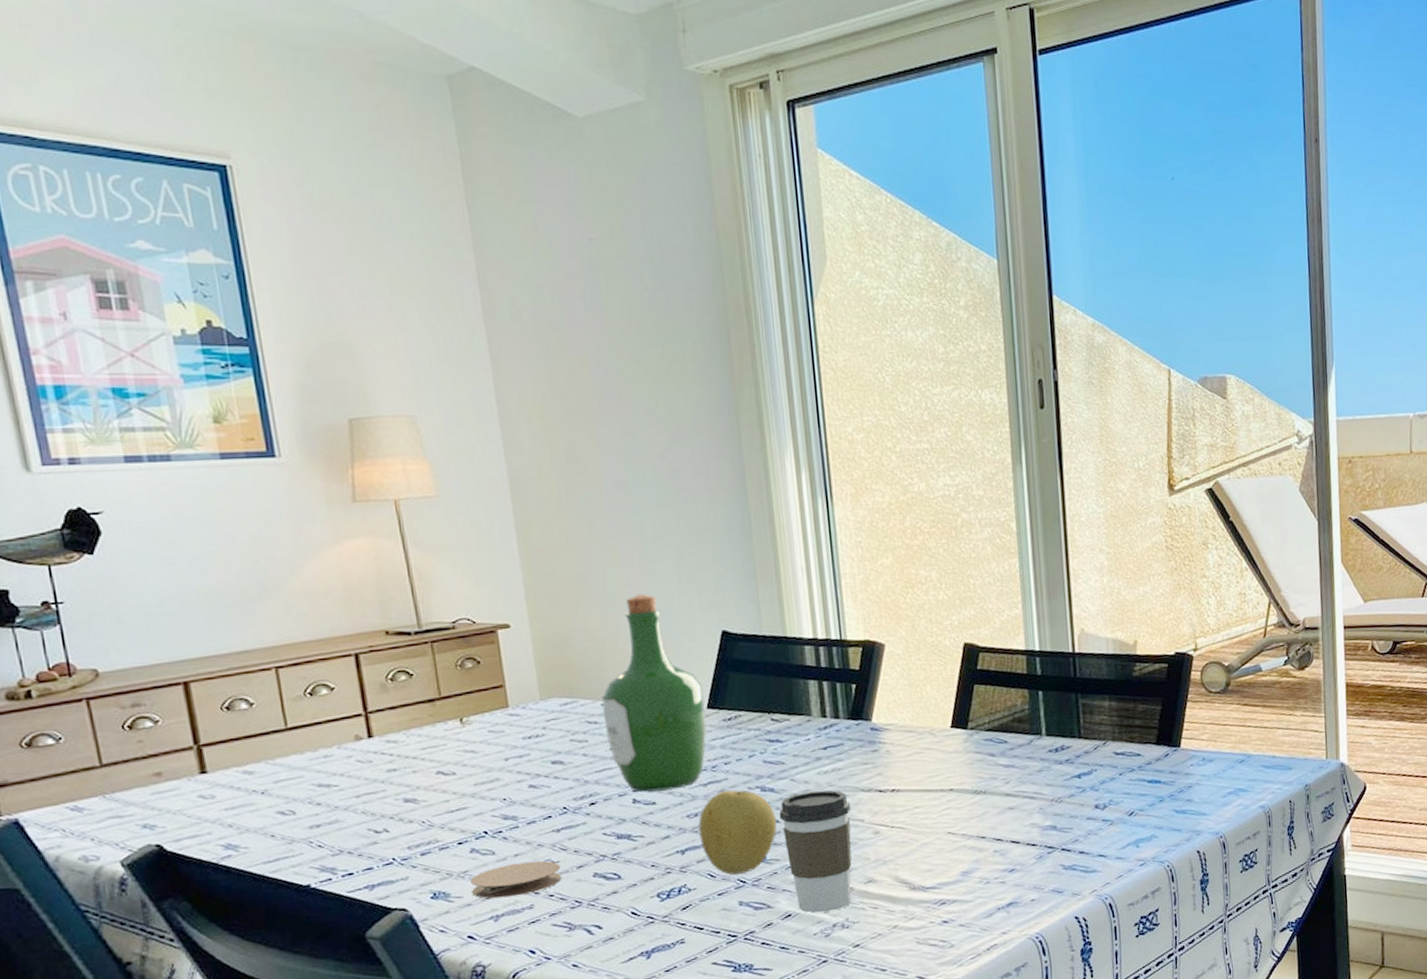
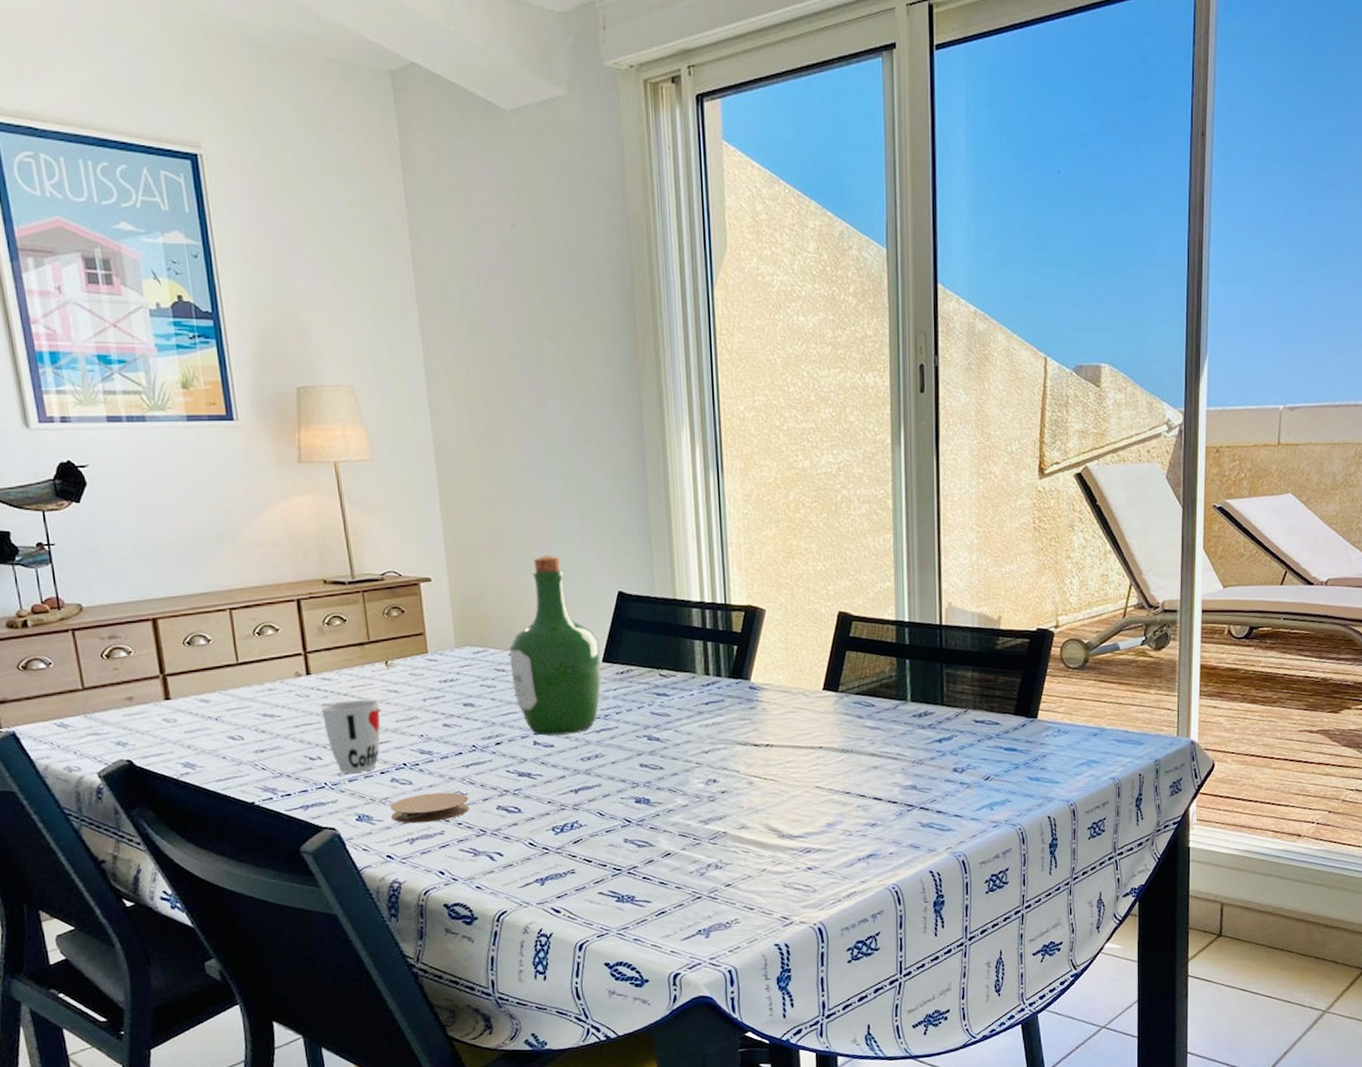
cup: none [386,762,457,846] -> present [321,700,381,773]
fruit: present [698,790,777,875] -> none [591,737,661,814]
coffee cup: present [779,790,852,914] -> none [663,742,729,854]

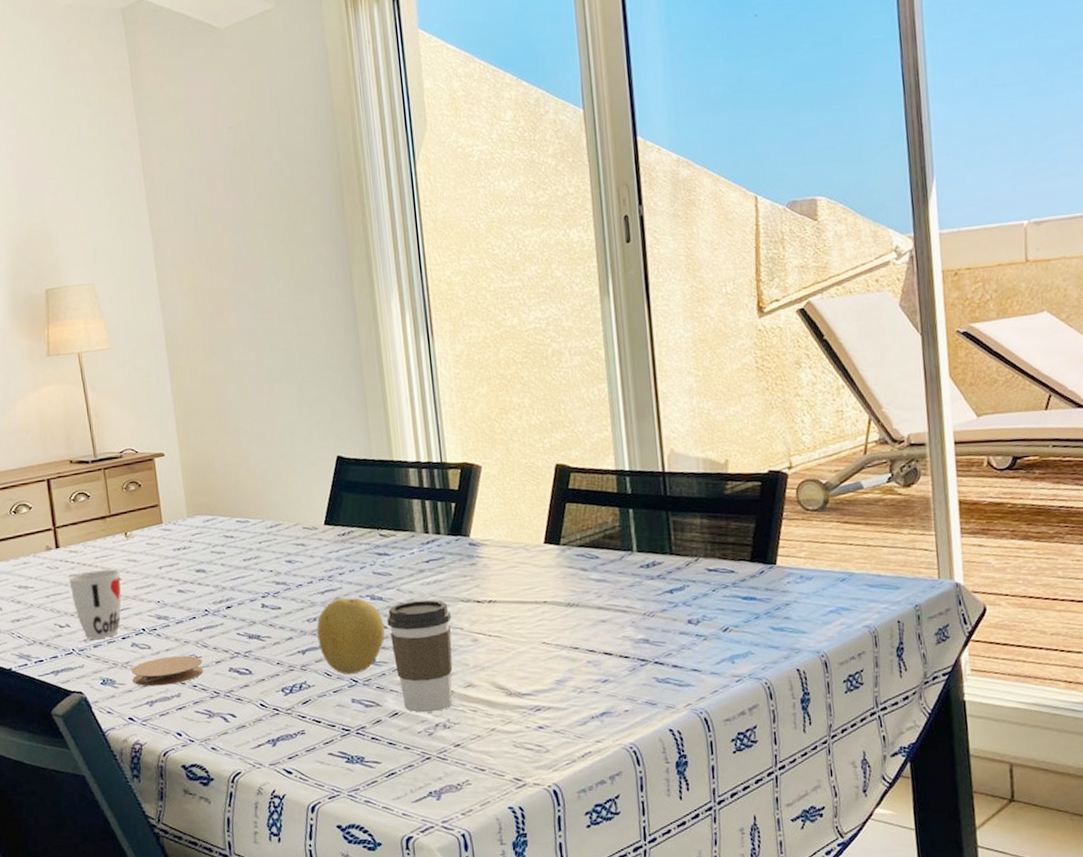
wine bottle: present [509,555,602,736] -> none [236,425,324,598]
fruit: none [591,737,661,814] -> present [317,597,385,674]
coffee cup: none [663,742,729,854] -> present [387,600,453,713]

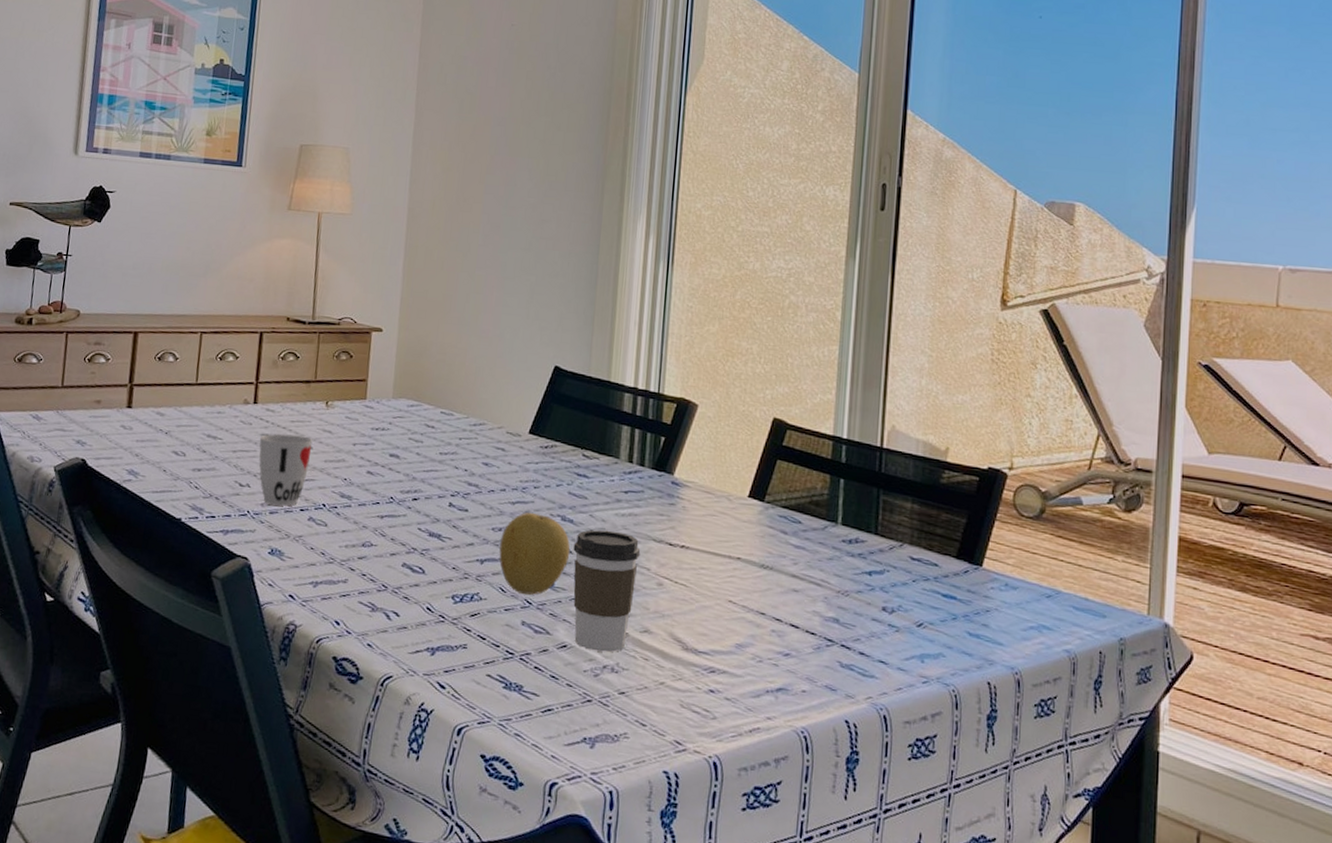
coaster: present [131,655,204,687] -> none [301,538,378,569]

